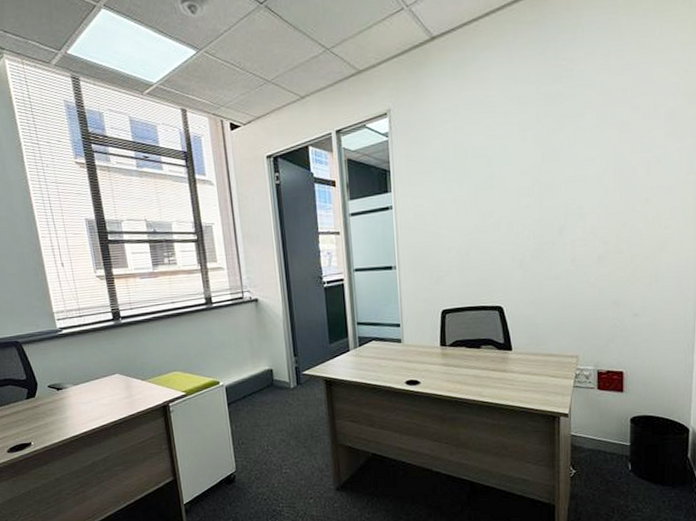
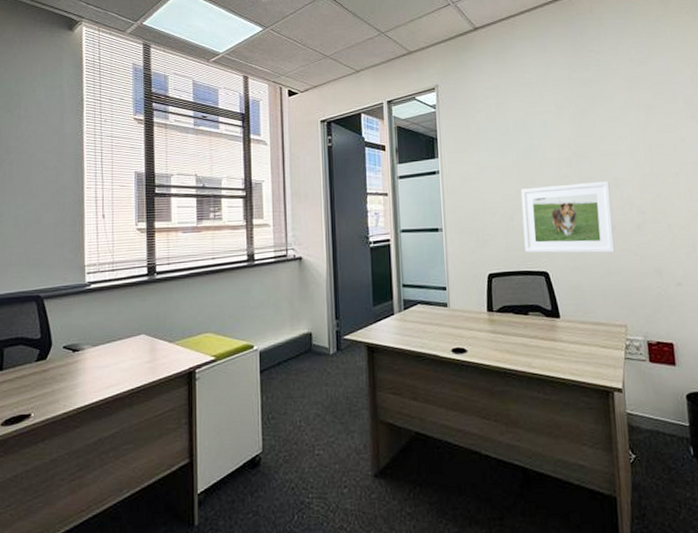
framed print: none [477,210,573,288] -> present [521,181,615,253]

